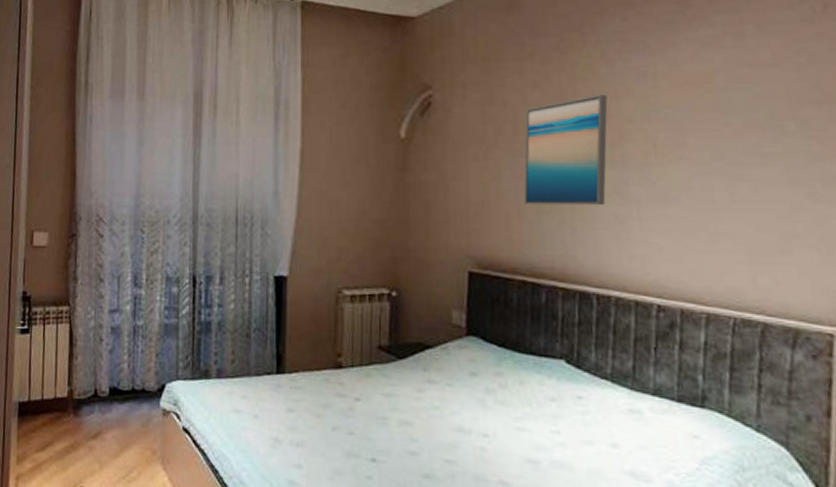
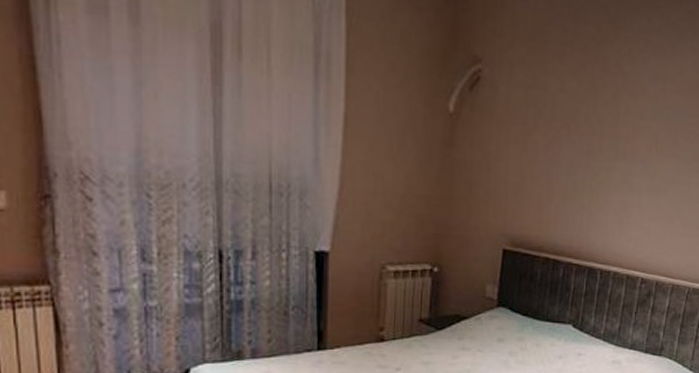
wall art: present [524,94,608,206] -> none [554,90,628,193]

